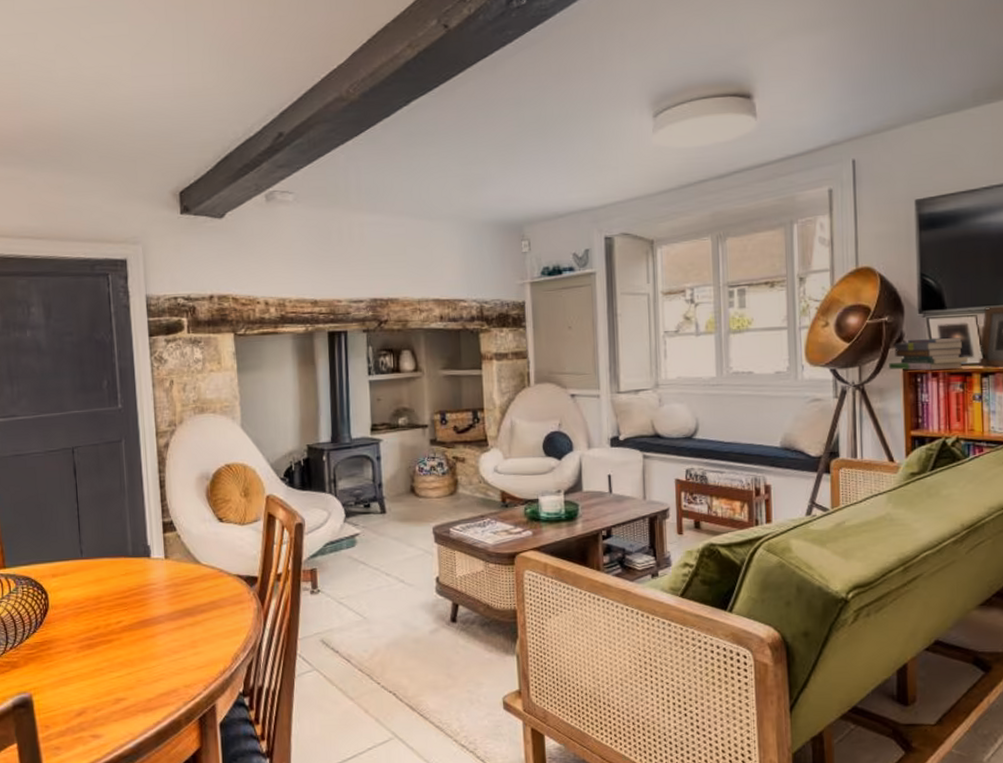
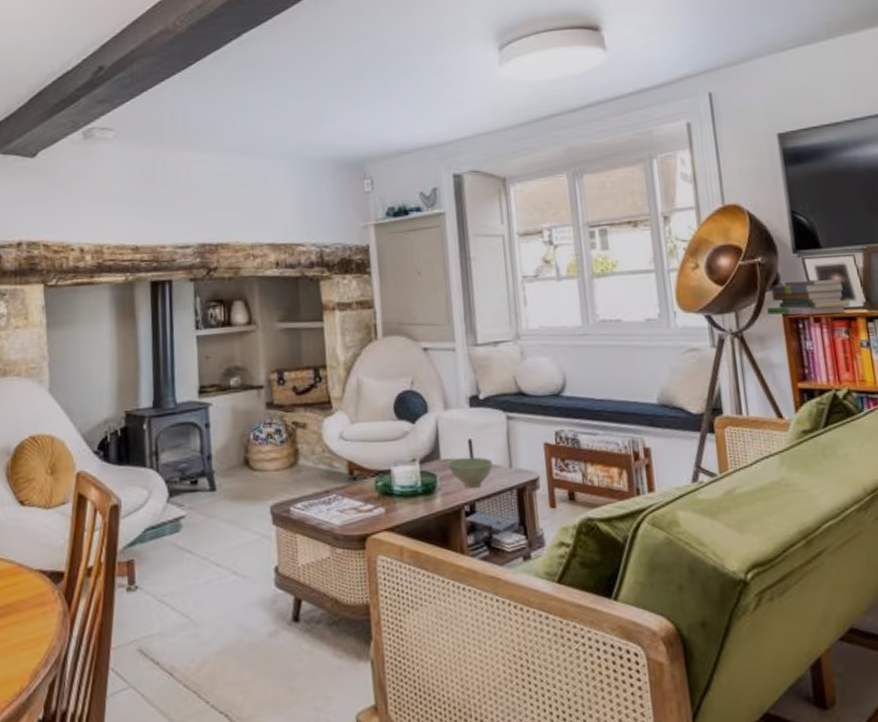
bowl: none [588,489,630,516] -> present [447,457,494,488]

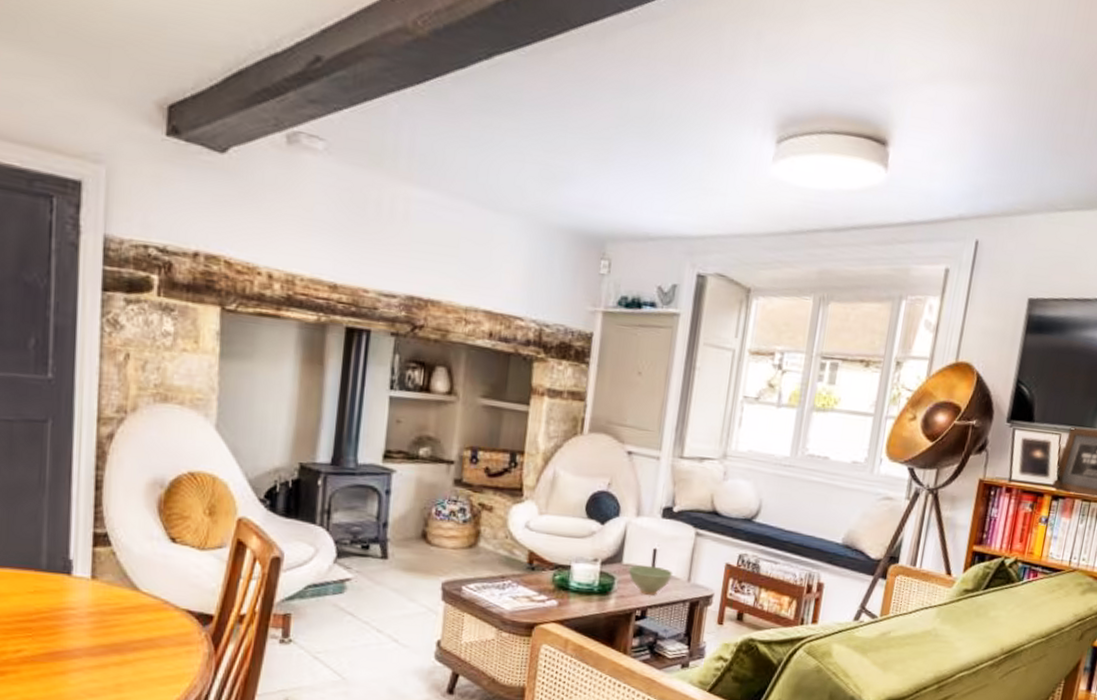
books: present [767,279,850,316] -> none [966,448,1043,487]

